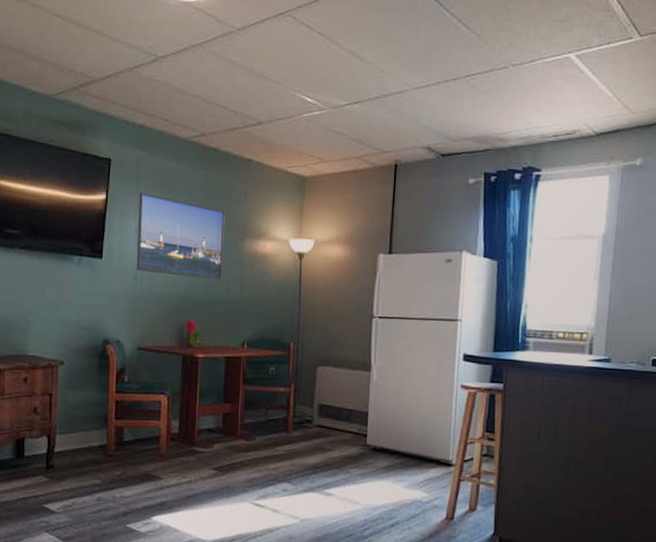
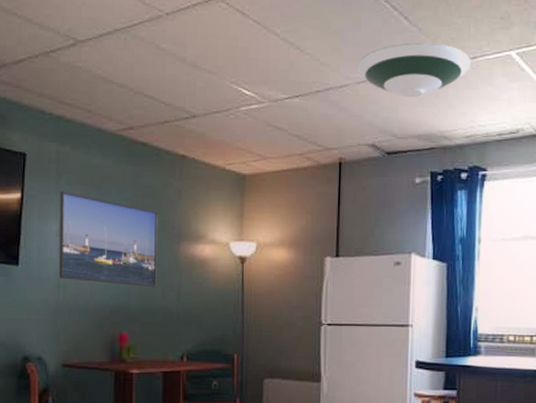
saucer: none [414,47,529,102] -> present [356,42,471,98]

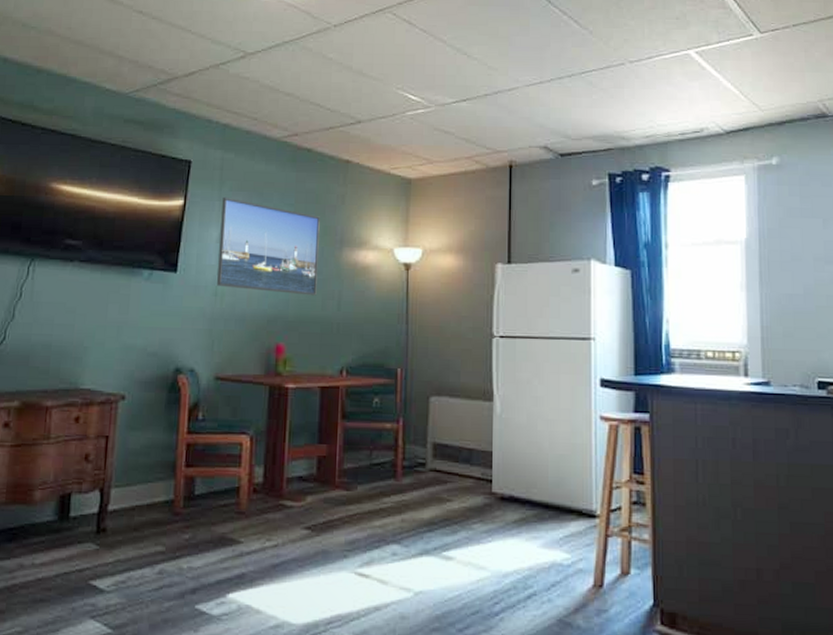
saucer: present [356,42,471,98] -> none [525,44,647,99]

